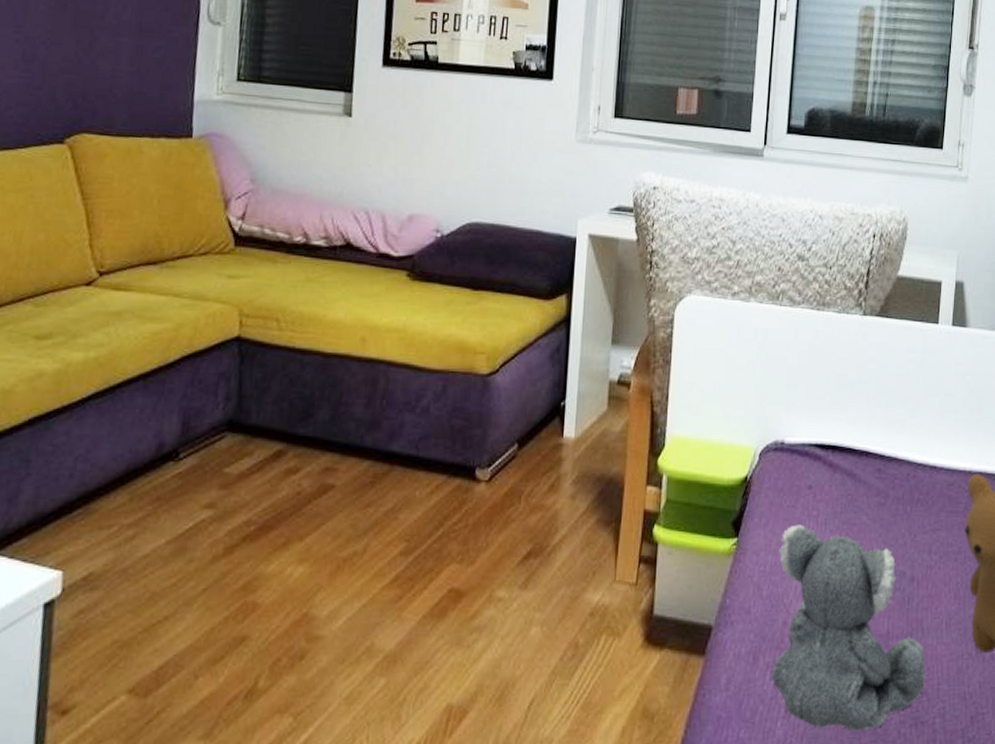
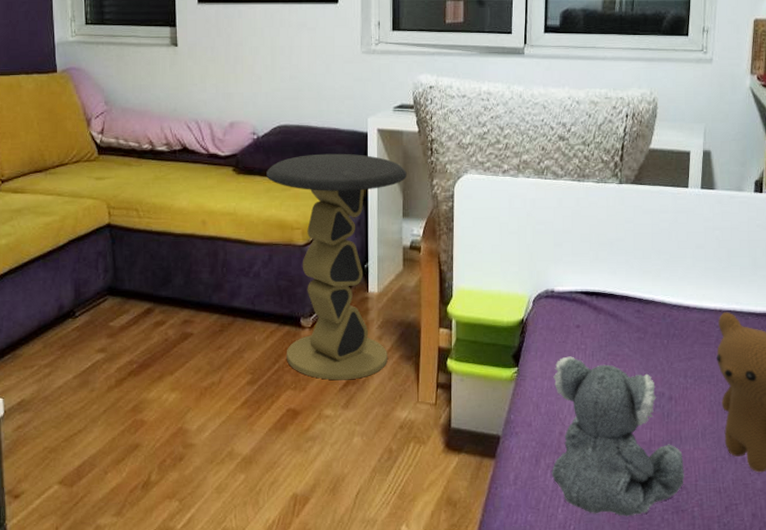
side table: none [448,260,620,551] -> present [266,153,407,381]

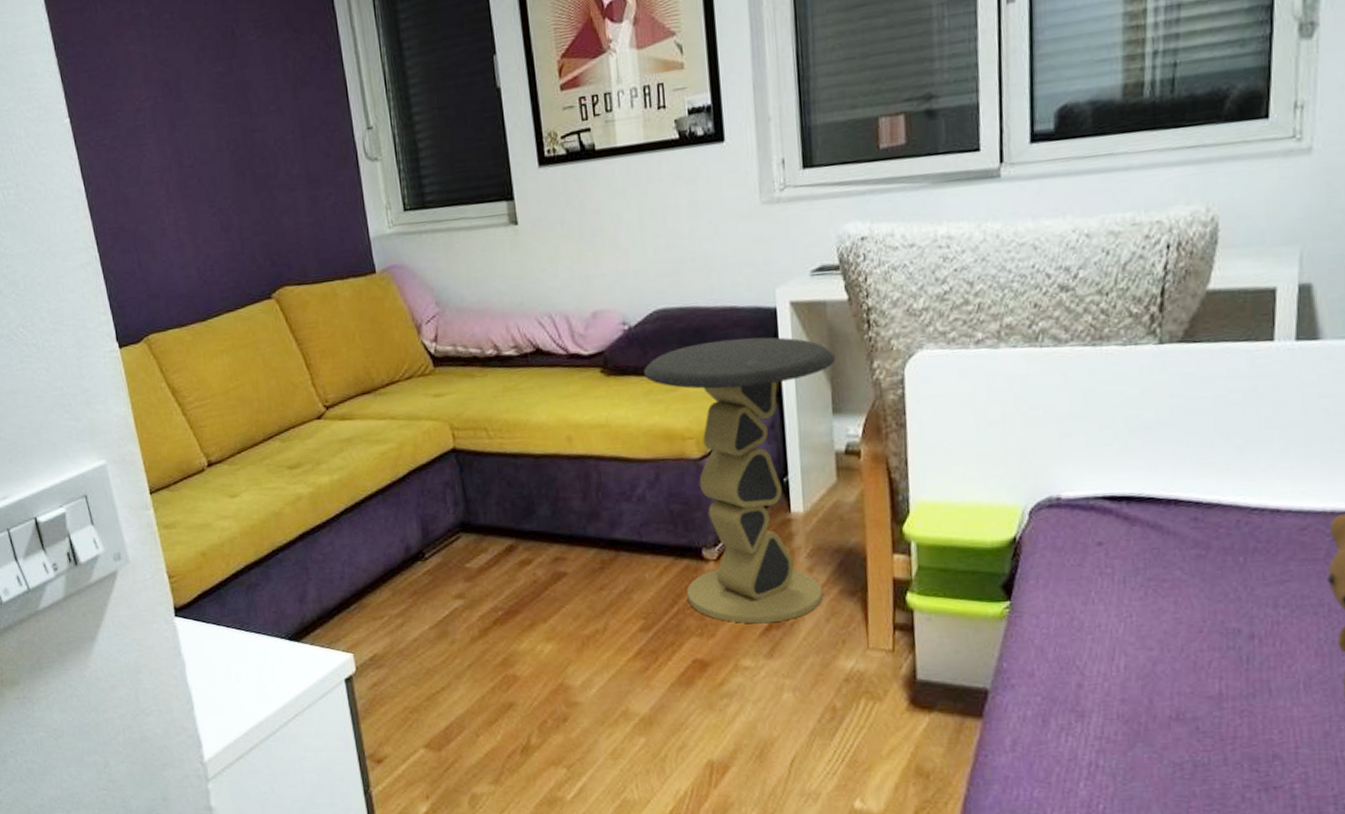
koala plush: present [551,356,685,517] -> none [1064,584,1279,794]

